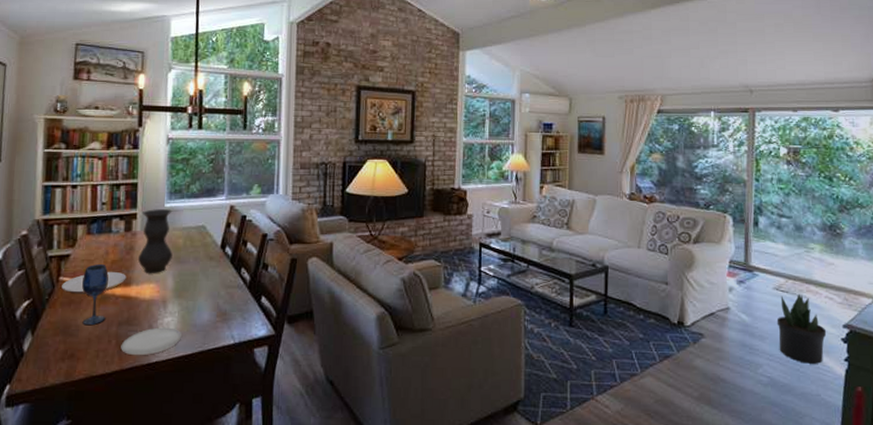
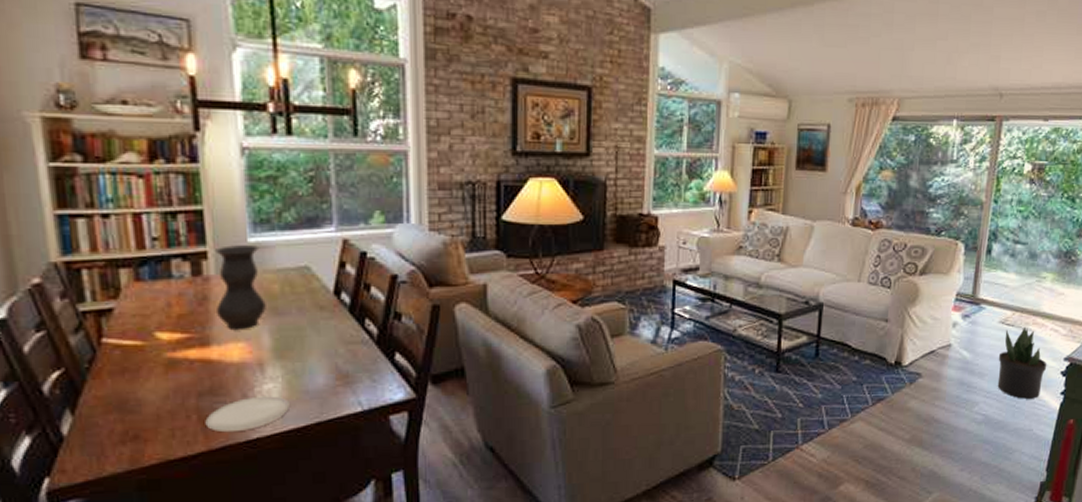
plate: present [61,271,127,294] -> none [106,328,202,360]
wineglass: present [82,264,109,326] -> none [137,320,178,399]

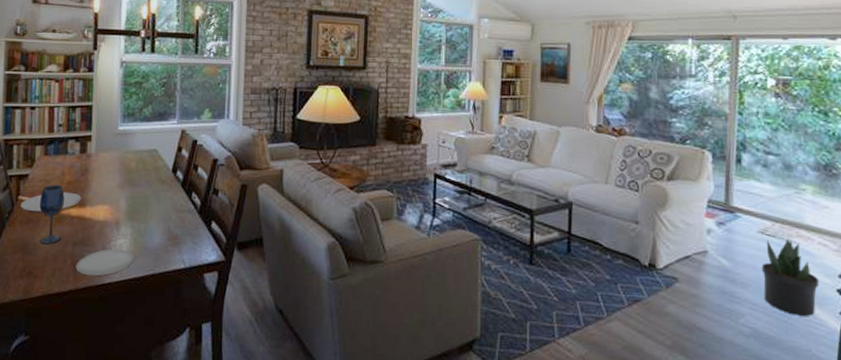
plate: none [106,328,202,360] -> present [20,192,82,214]
wineglass: none [137,320,178,399] -> present [39,185,65,245]
vase: present [214,245,266,331] -> none [93,132,126,196]

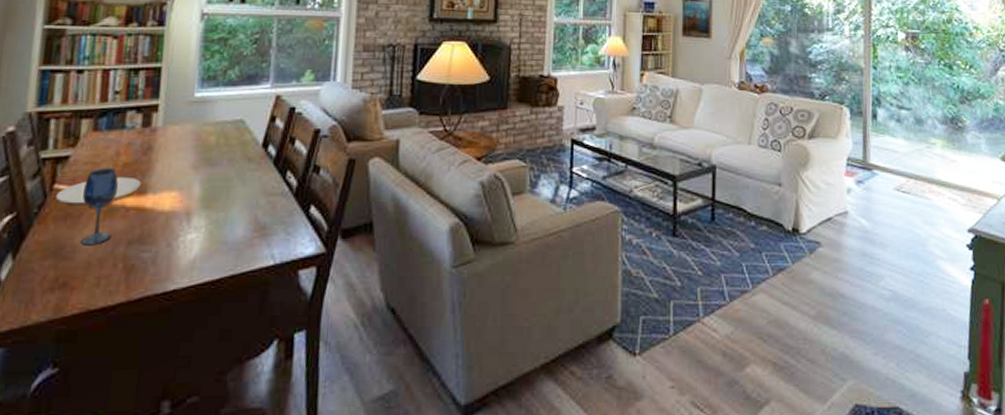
plate: present [76,249,134,276] -> none [129,246,208,283]
planter: present [761,238,820,316] -> none [898,194,951,274]

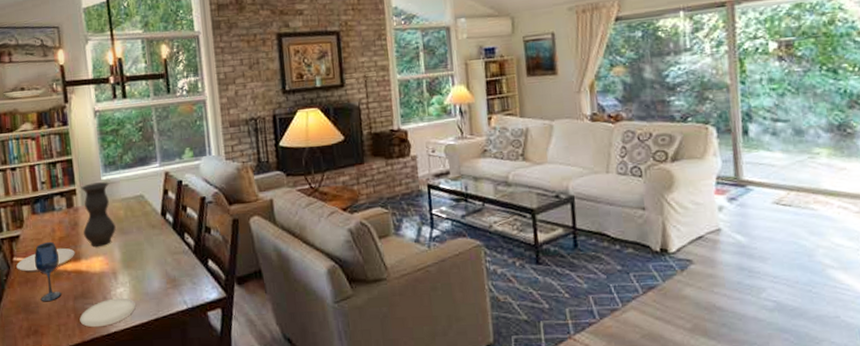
plate: none [129,246,208,283] -> present [79,297,136,328]
vase: none [157,99,204,180] -> present [80,182,116,248]

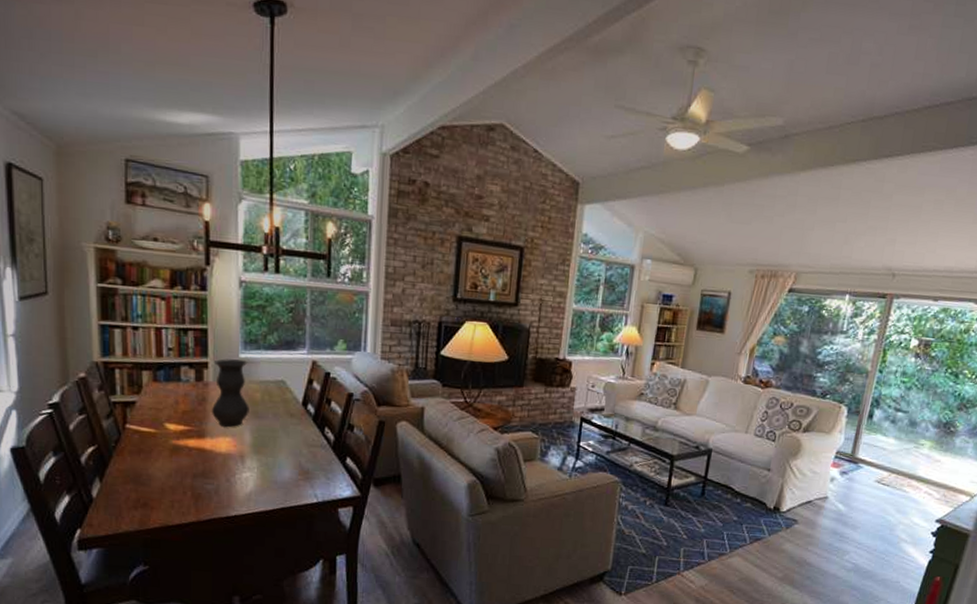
plate: present [16,247,75,273] -> none [129,421,200,444]
wineglass: present [34,242,62,302] -> none [151,413,181,476]
plate: present [79,297,136,328] -> none [197,482,261,509]

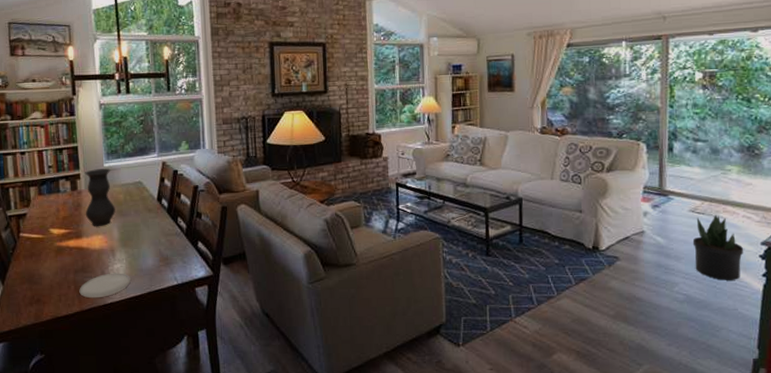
plate: none [197,482,261,509] -> present [79,273,131,299]
planter: none [869,487,919,554] -> present [692,214,744,280]

